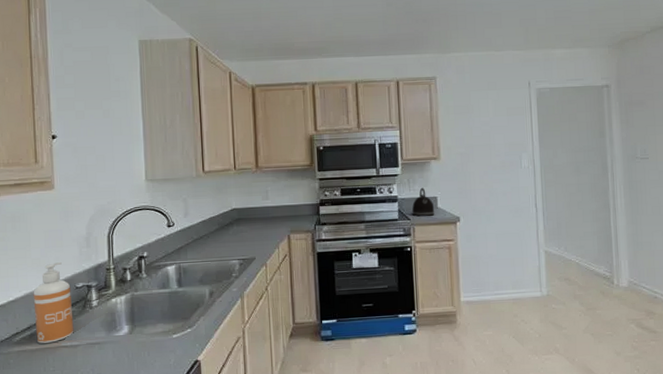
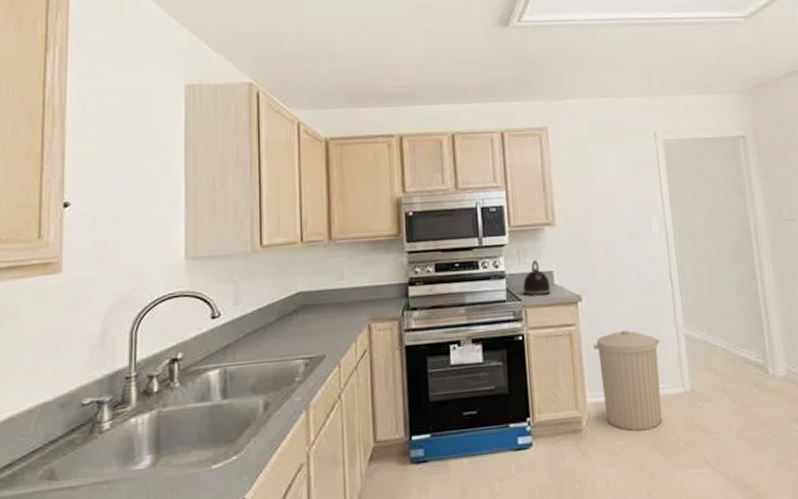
soap dispenser: present [33,262,74,344] -> none [19,371,75,487]
trash can: none [468,246,523,324] -> present [593,330,663,431]

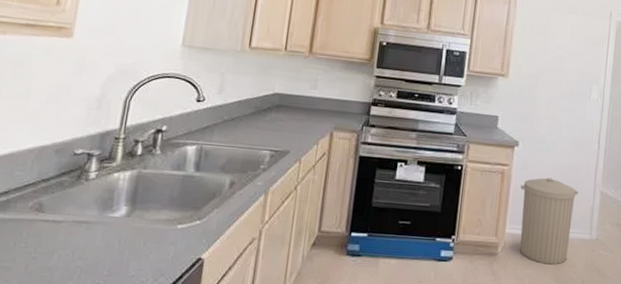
kettle: present [522,260,551,296] -> none [469,103,494,136]

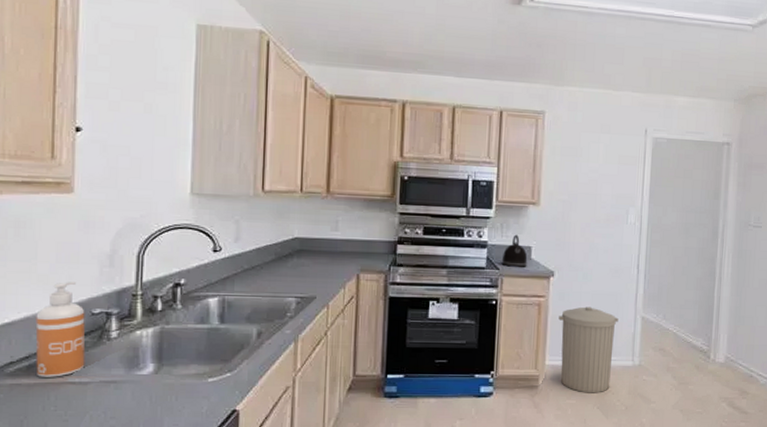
soap dispenser: none [12,121,68,215] -> present [35,282,86,378]
kettle: none [469,103,494,136] -> present [501,234,528,267]

